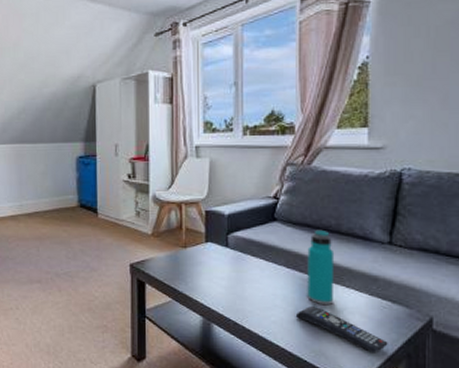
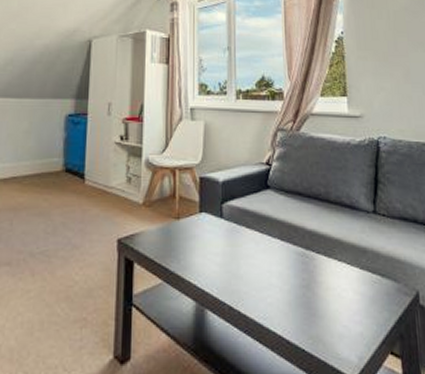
remote control: present [295,306,388,354] -> none [291,284,382,336]
water bottle: present [307,229,335,306] -> none [300,198,327,282]

